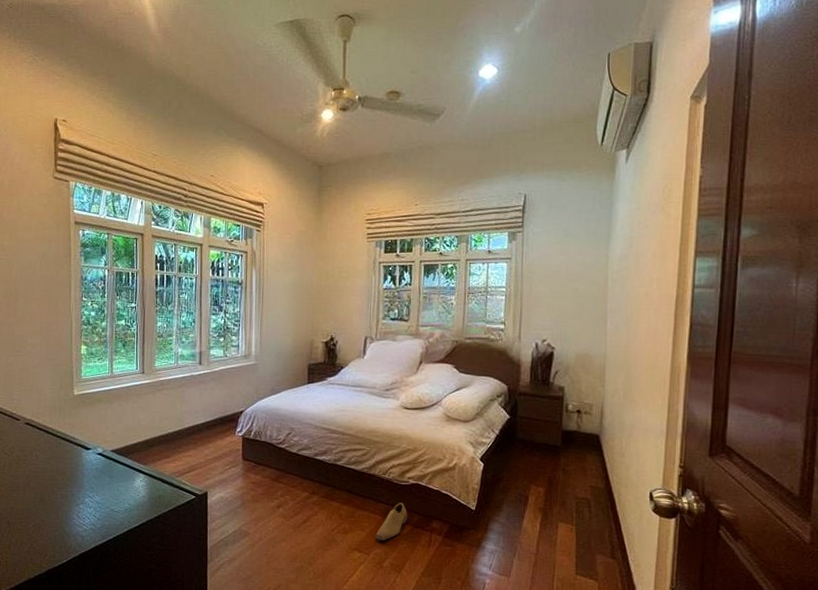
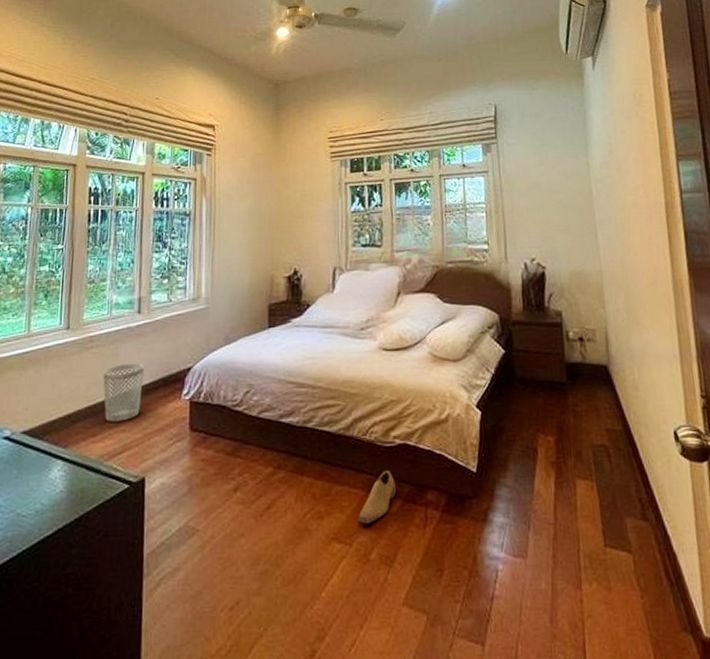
wastebasket: none [173,404,205,449] -> present [103,363,144,422]

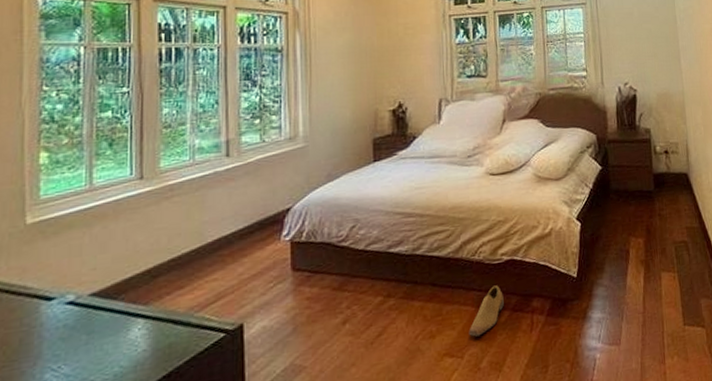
wastebasket: present [103,363,144,422] -> none [188,208,236,272]

